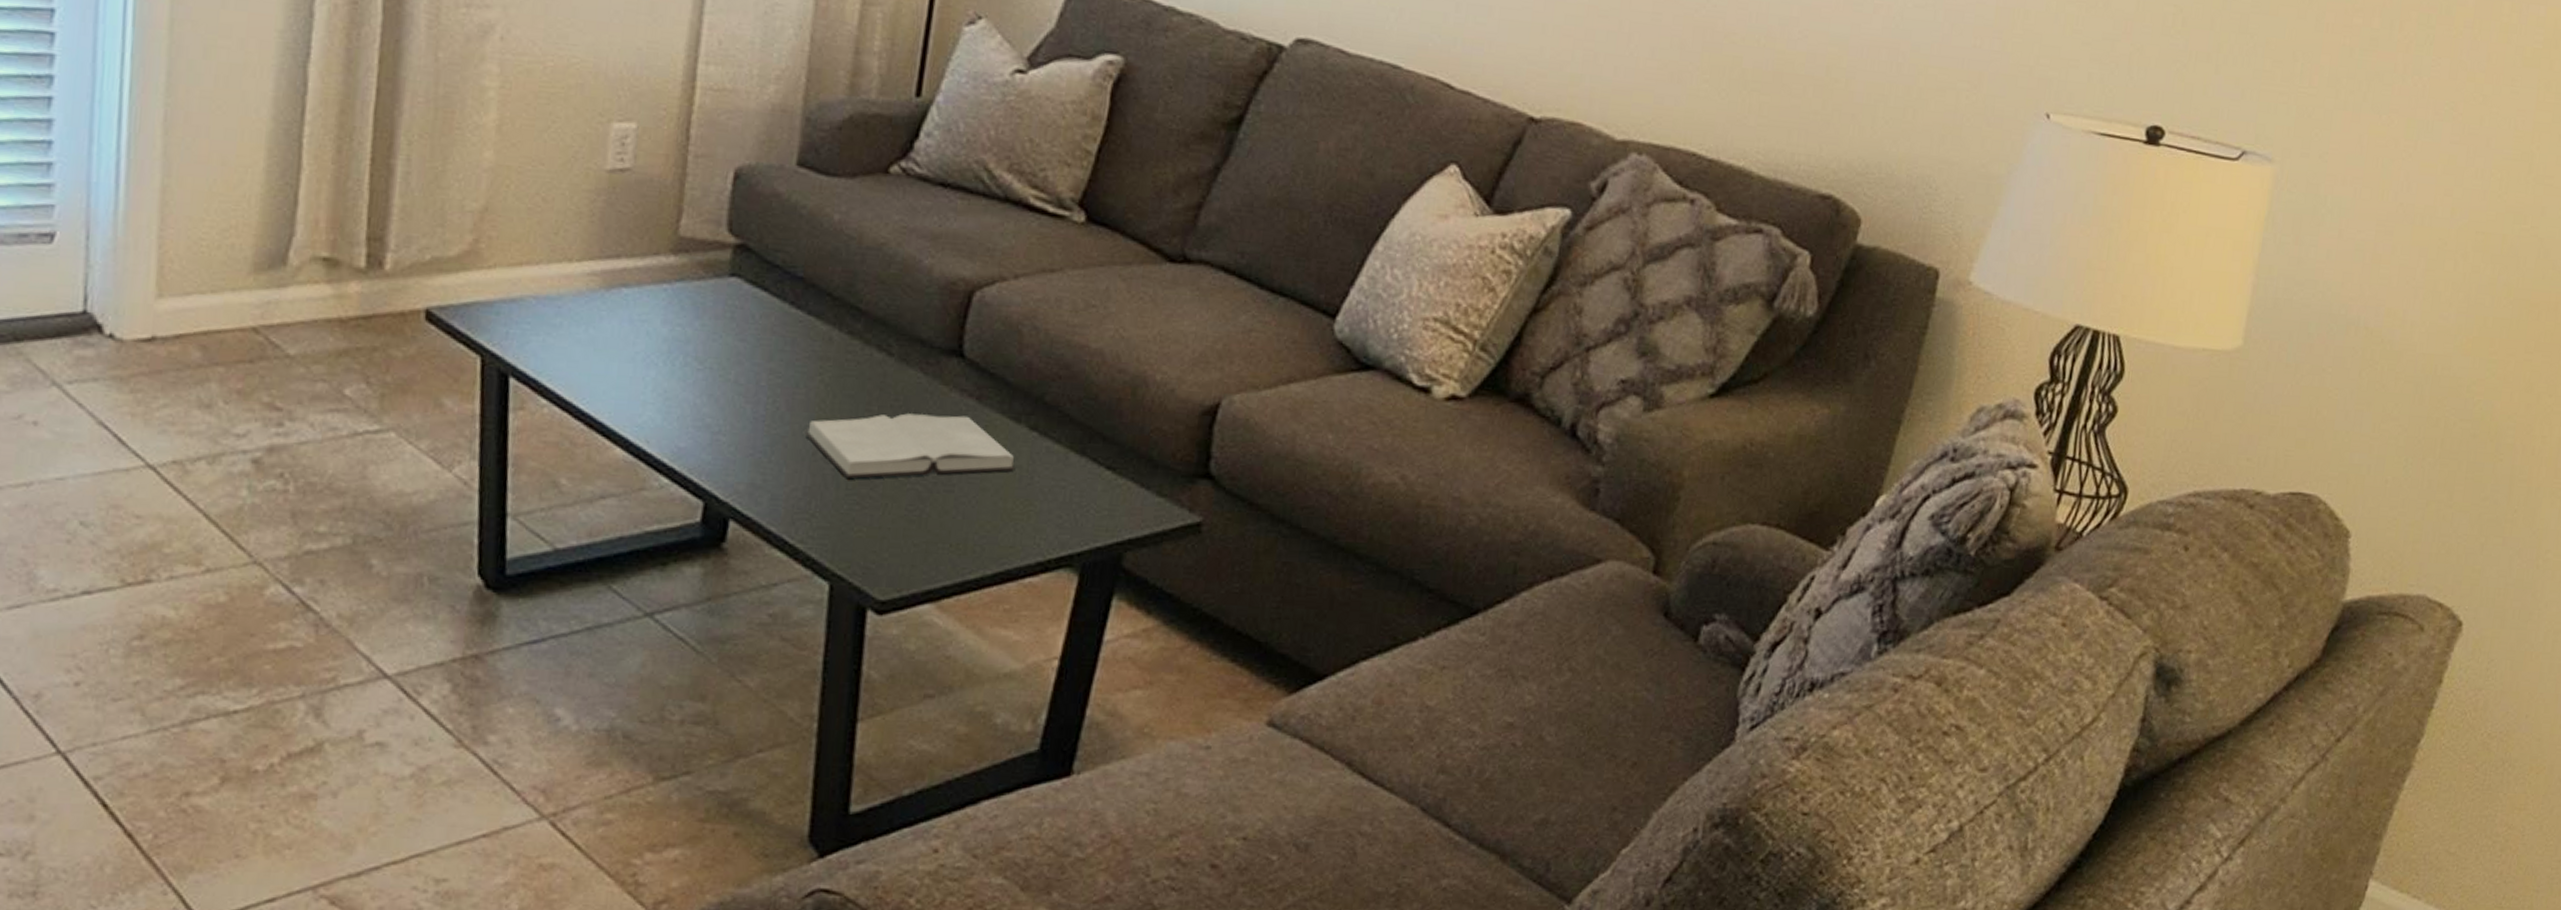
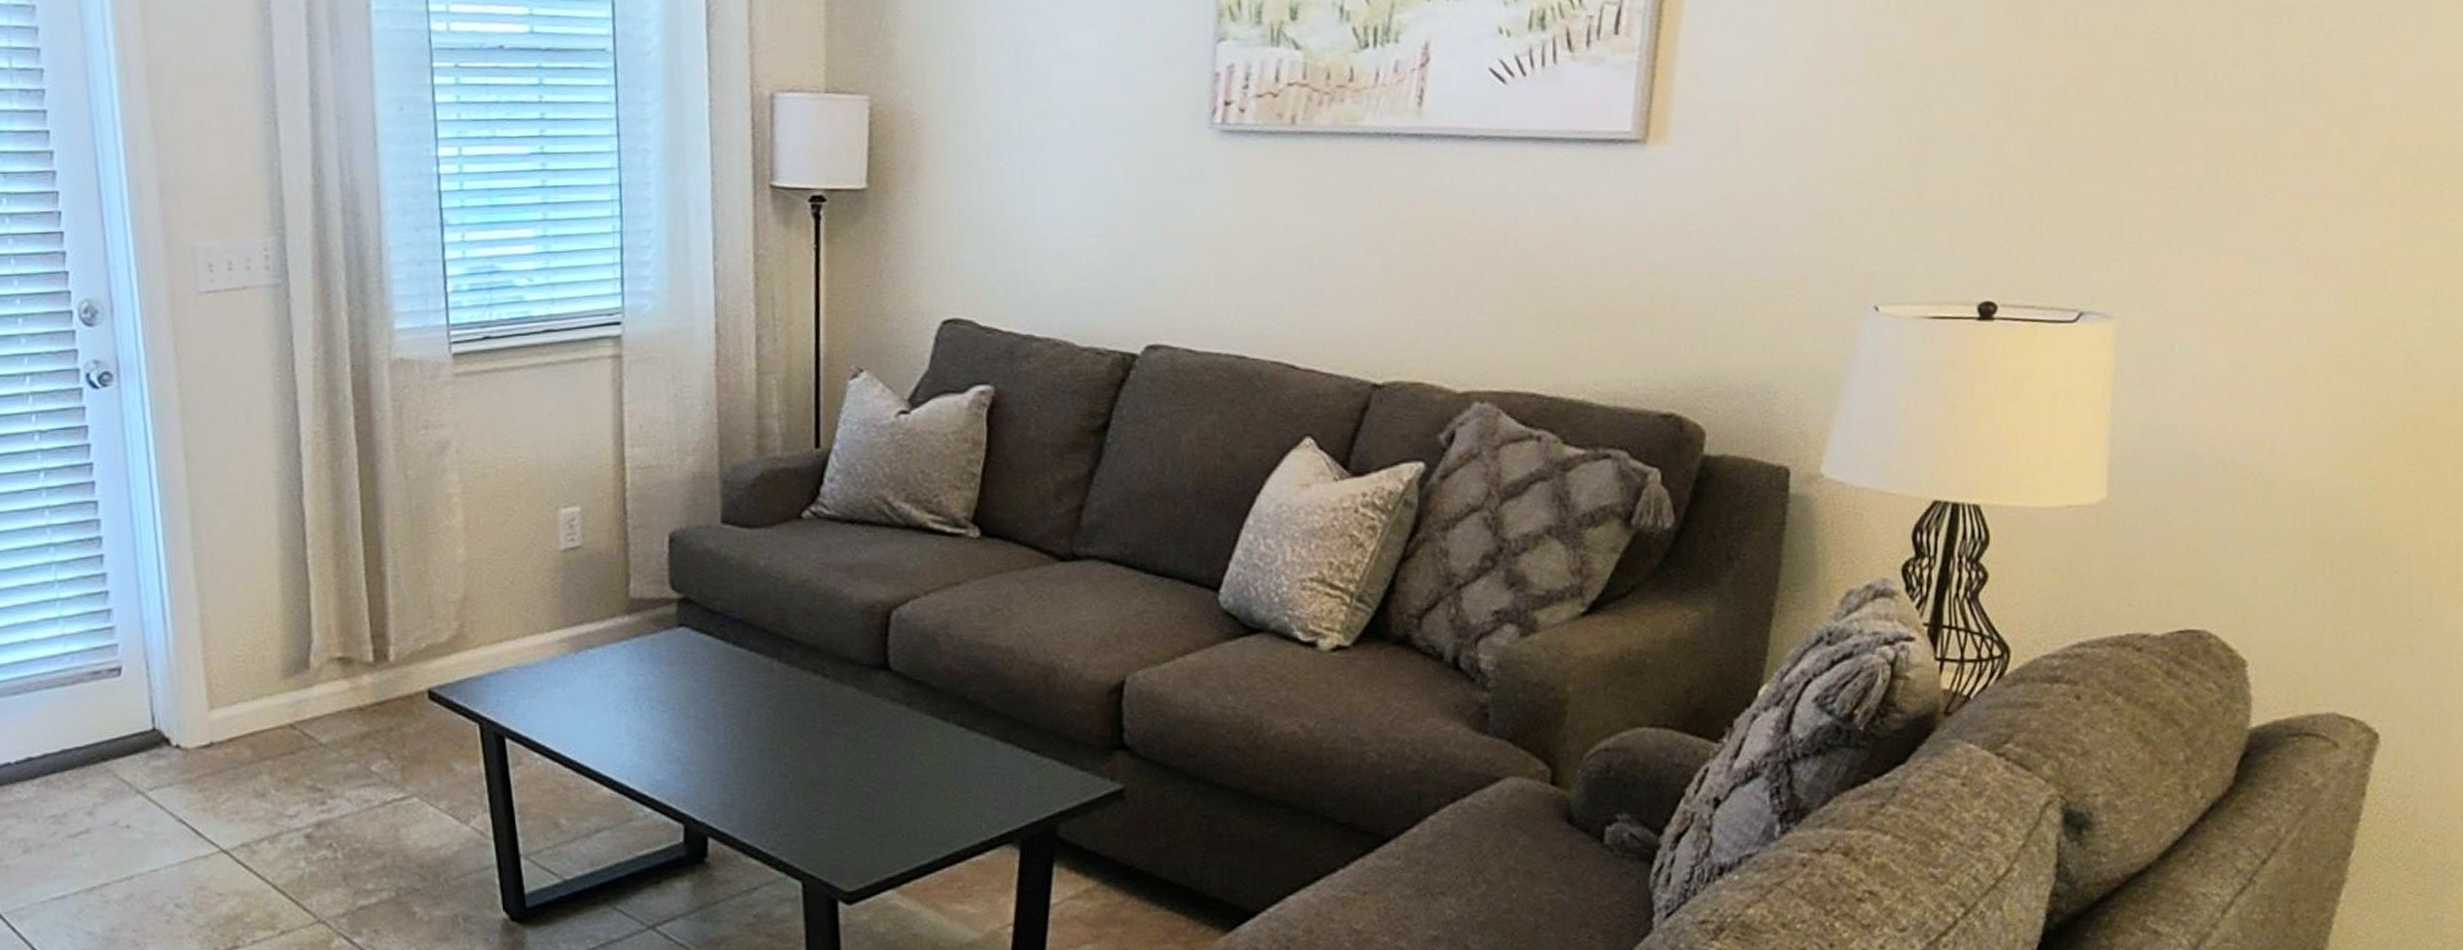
hardback book: present [804,413,1016,480] -> none [761,721,950,790]

